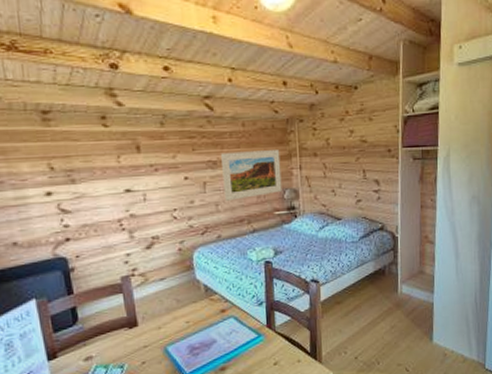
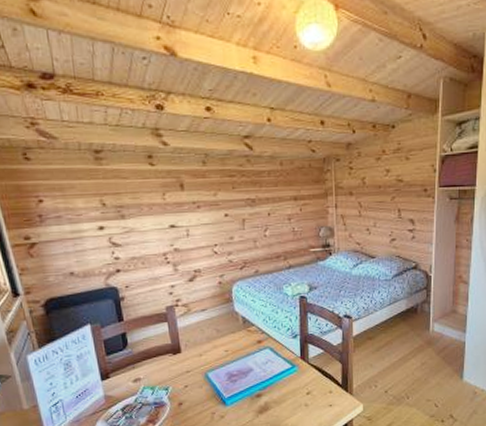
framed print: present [221,150,282,201] -> none [260,188,318,238]

